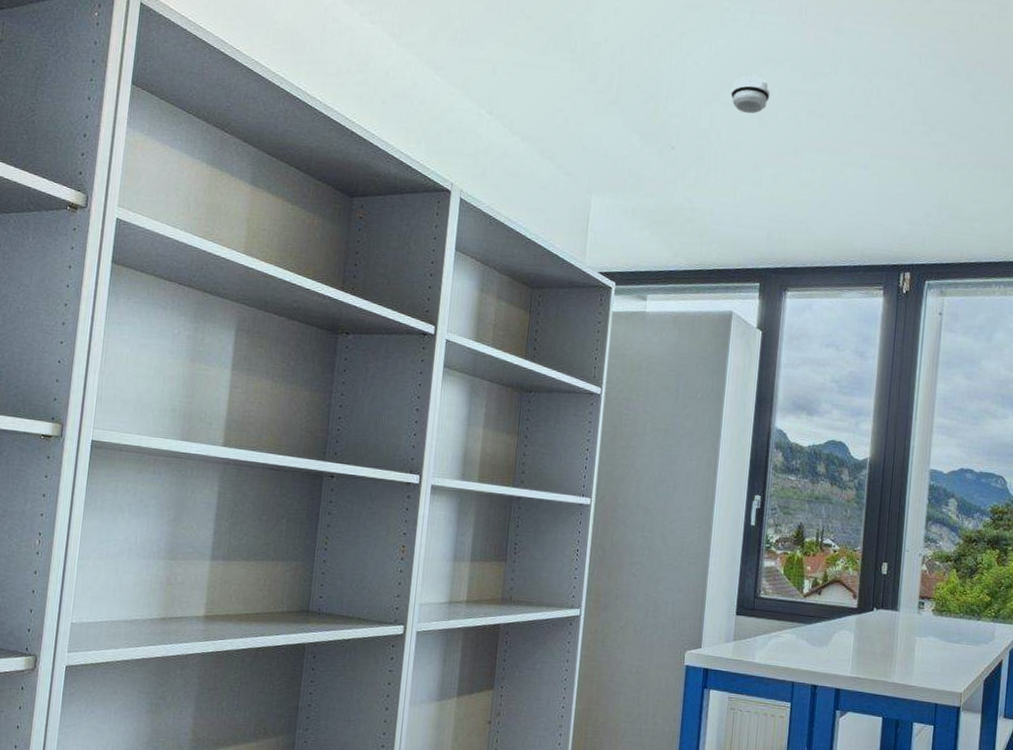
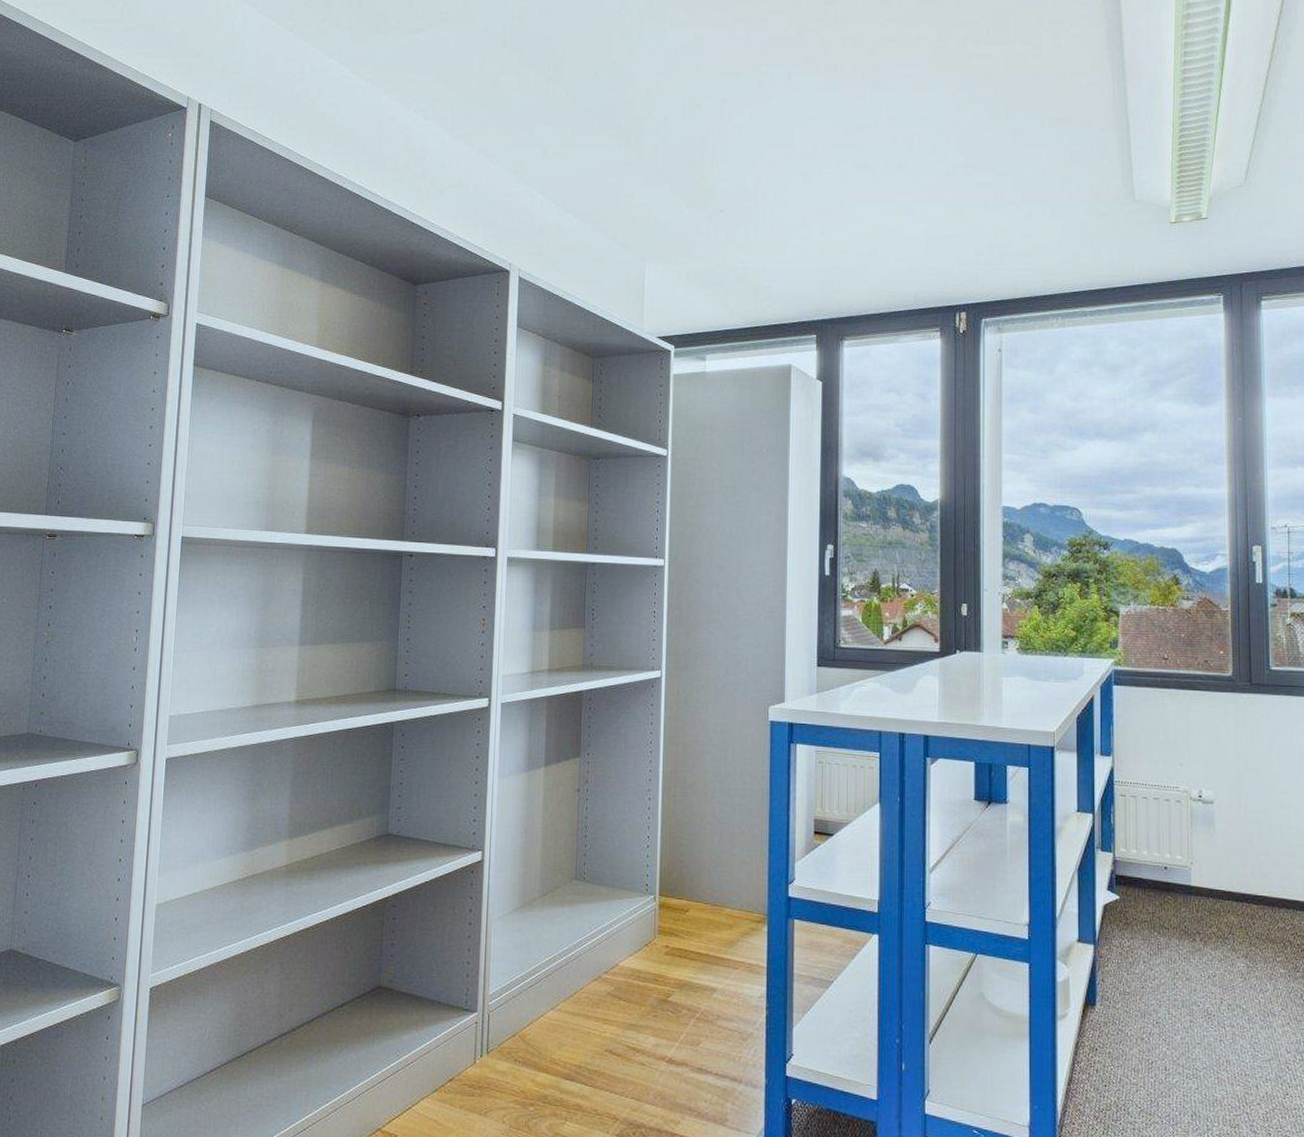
smoke detector: present [730,76,770,114] -> none [774,136,813,172]

